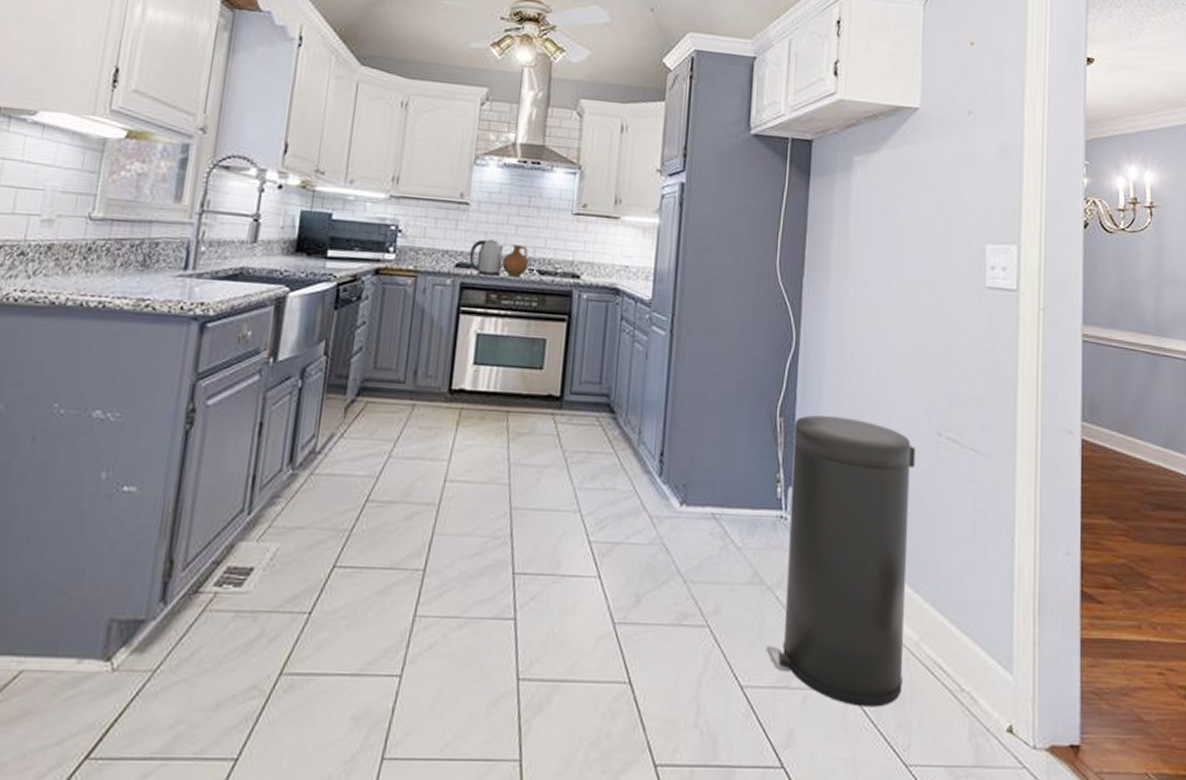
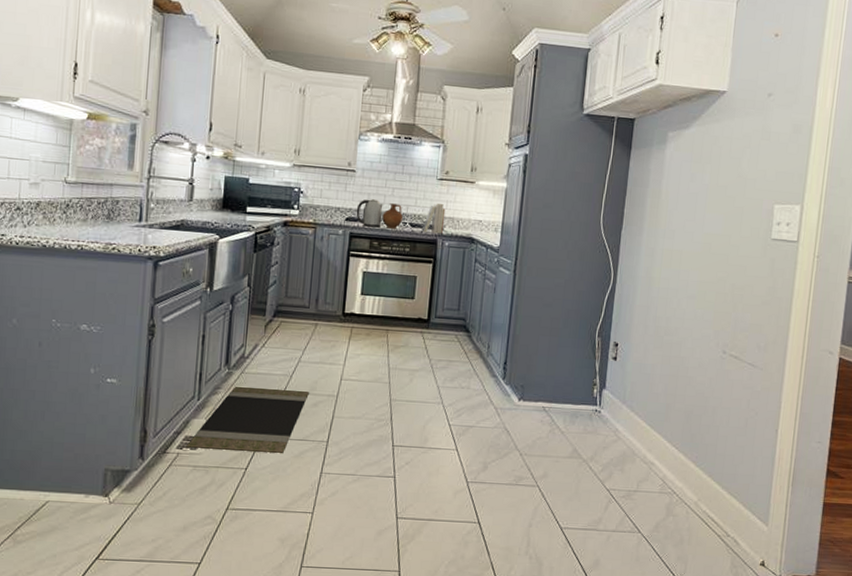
doormat: none [227,494,401,588] -> present [186,387,309,453]
books: none [552,243,583,284] -> present [421,203,446,234]
pedal bin: present [765,415,916,707] -> none [580,336,705,545]

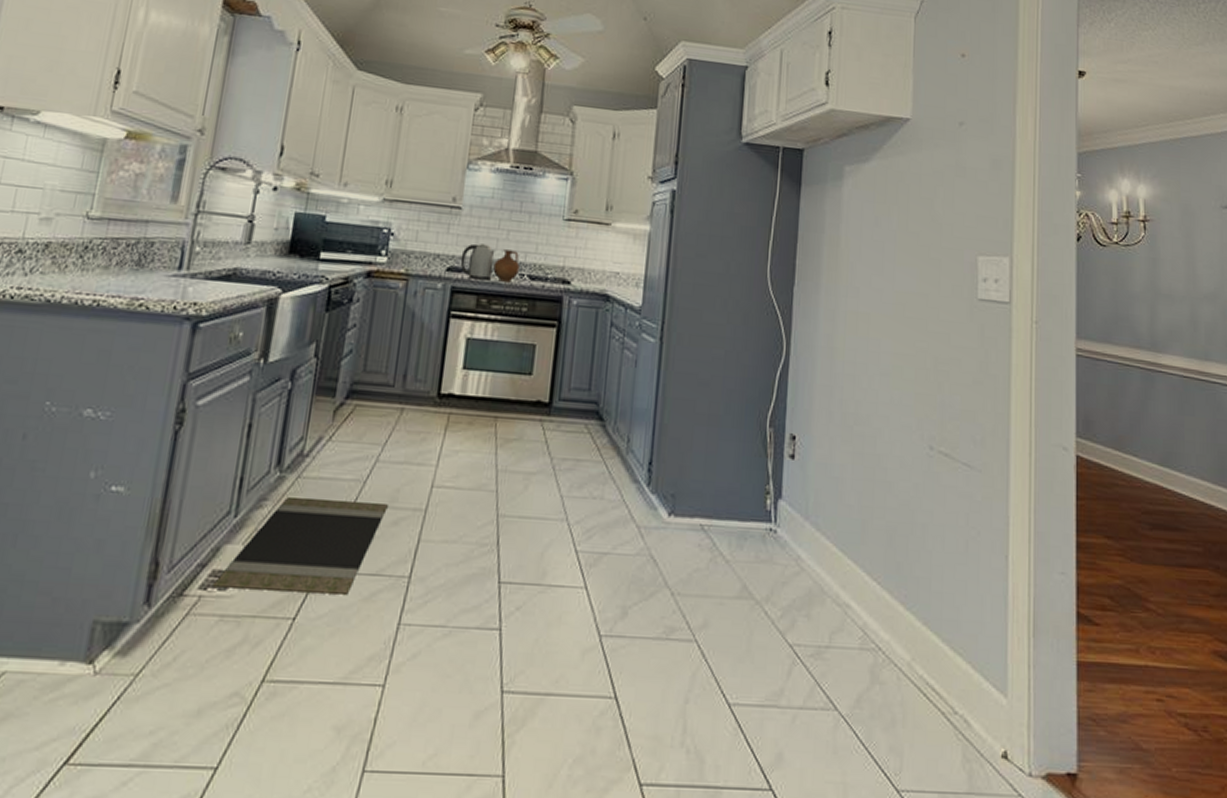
books: present [421,203,446,234] -> none [543,249,574,290]

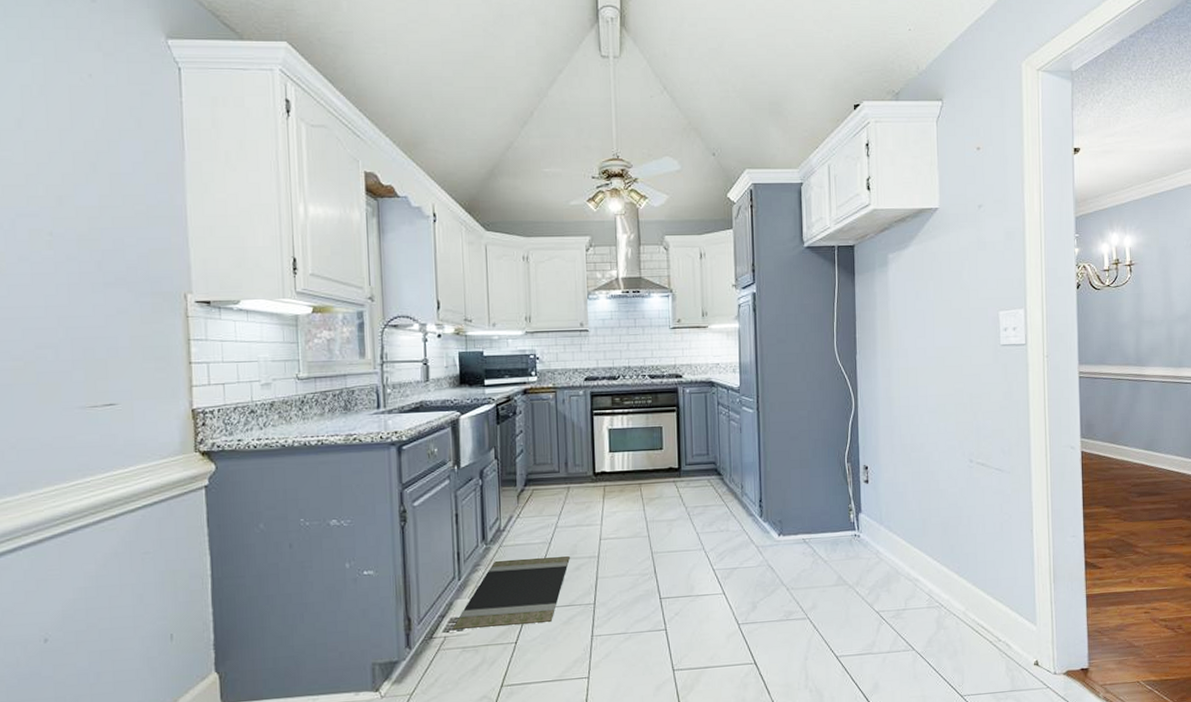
kettle: present [460,243,495,281] -> none [594,356,621,384]
ceramic jug: present [493,249,520,283] -> none [620,358,641,383]

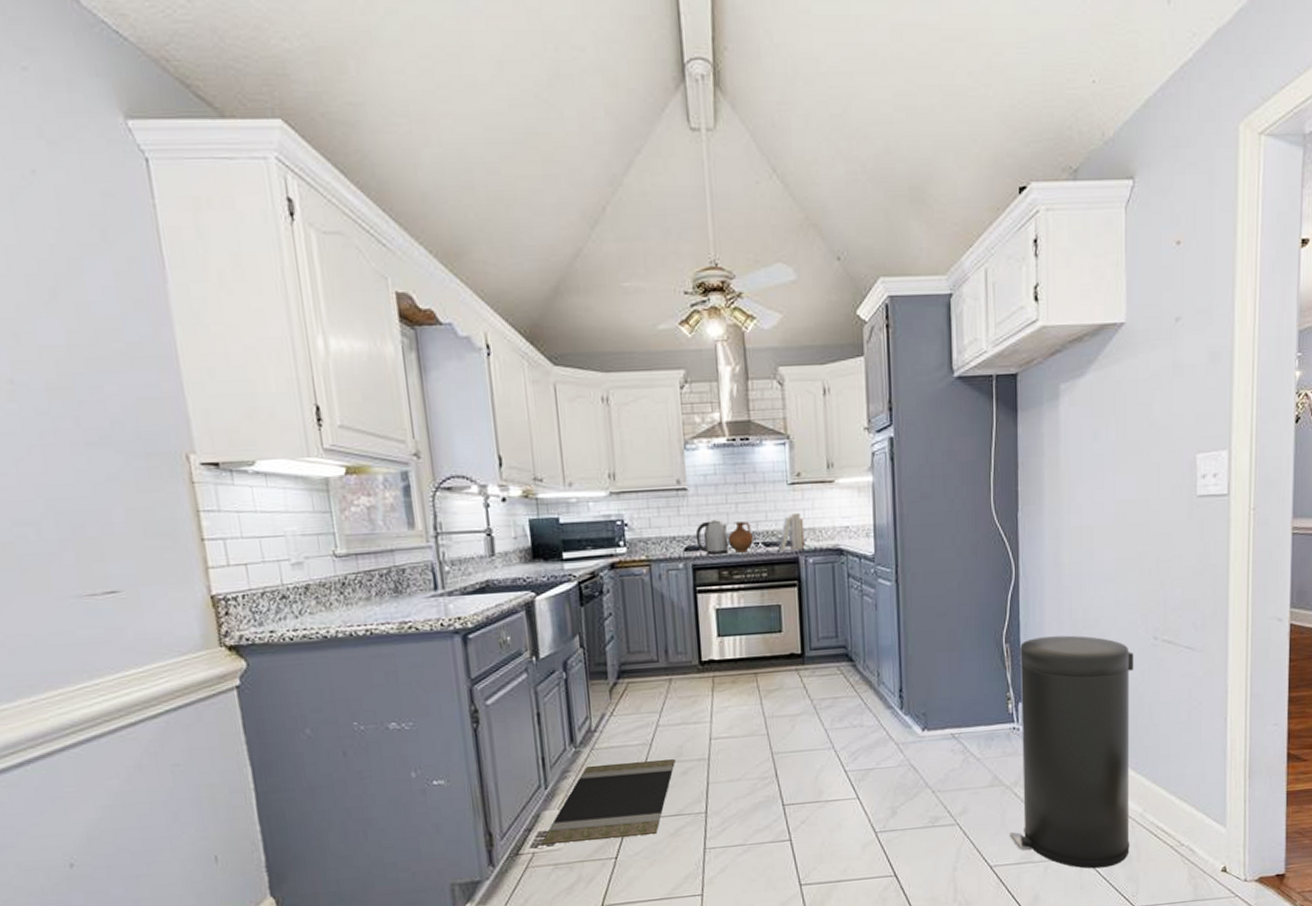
kettle: none [594,356,621,384] -> present [695,520,729,555]
ceramic jug: none [620,358,641,383] -> present [728,521,753,553]
books: none [661,351,683,383] -> present [778,512,805,551]
pedal bin: none [852,457,955,661] -> present [1009,635,1134,869]

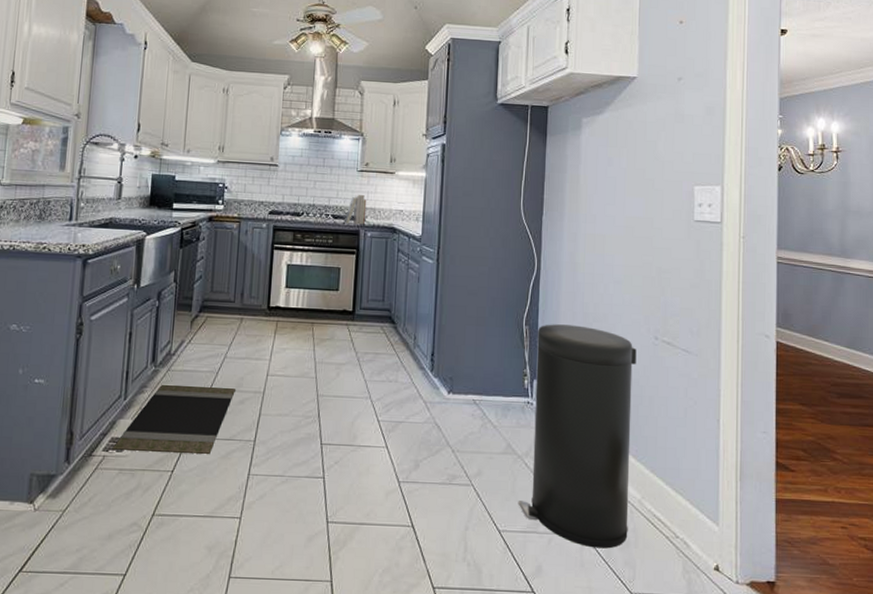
kettle: present [695,520,729,555] -> none [279,192,306,220]
ceramic jug: present [728,521,753,553] -> none [305,196,325,221]

